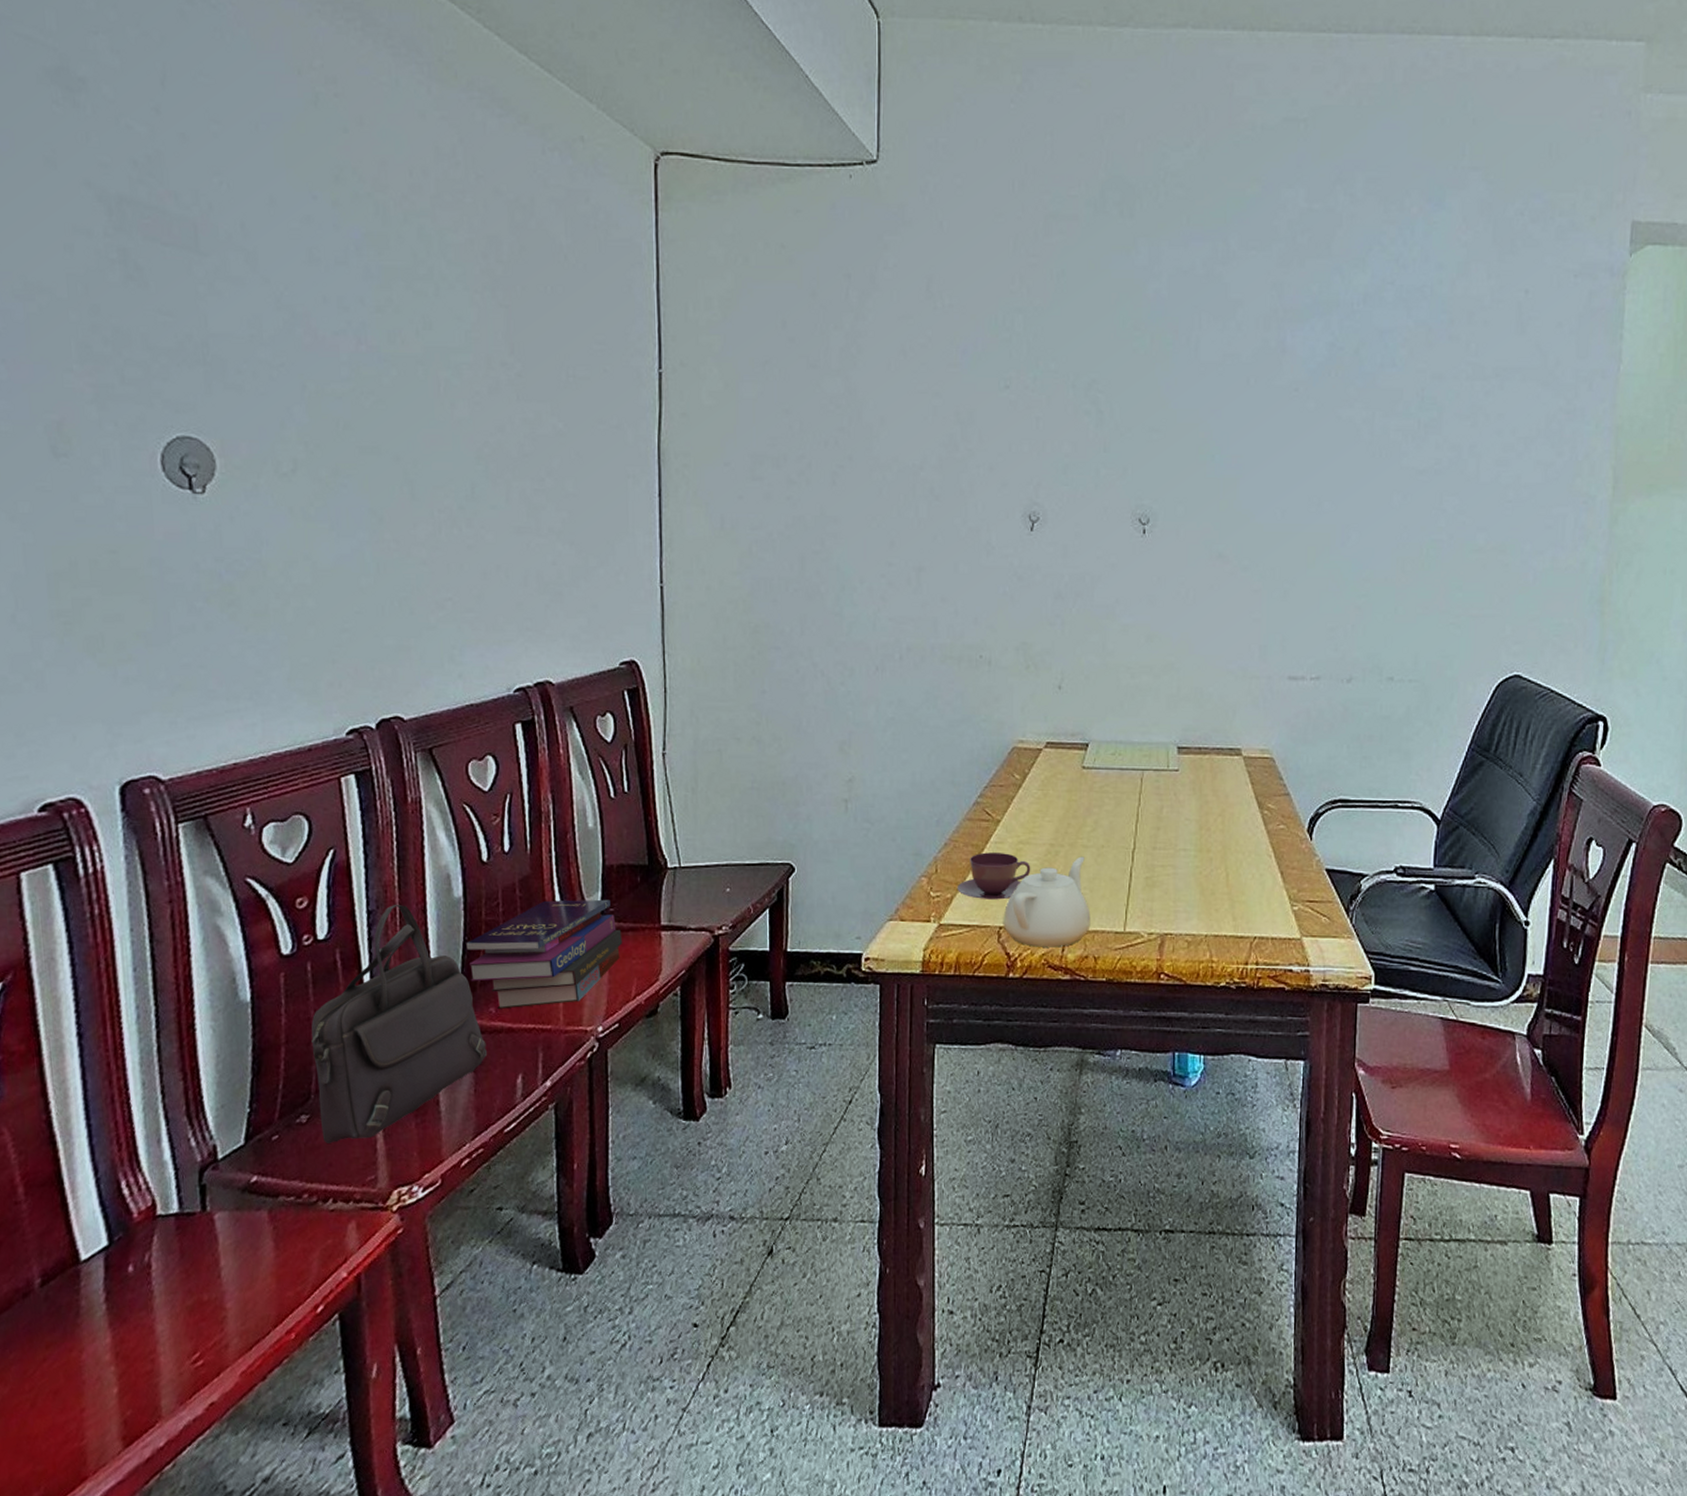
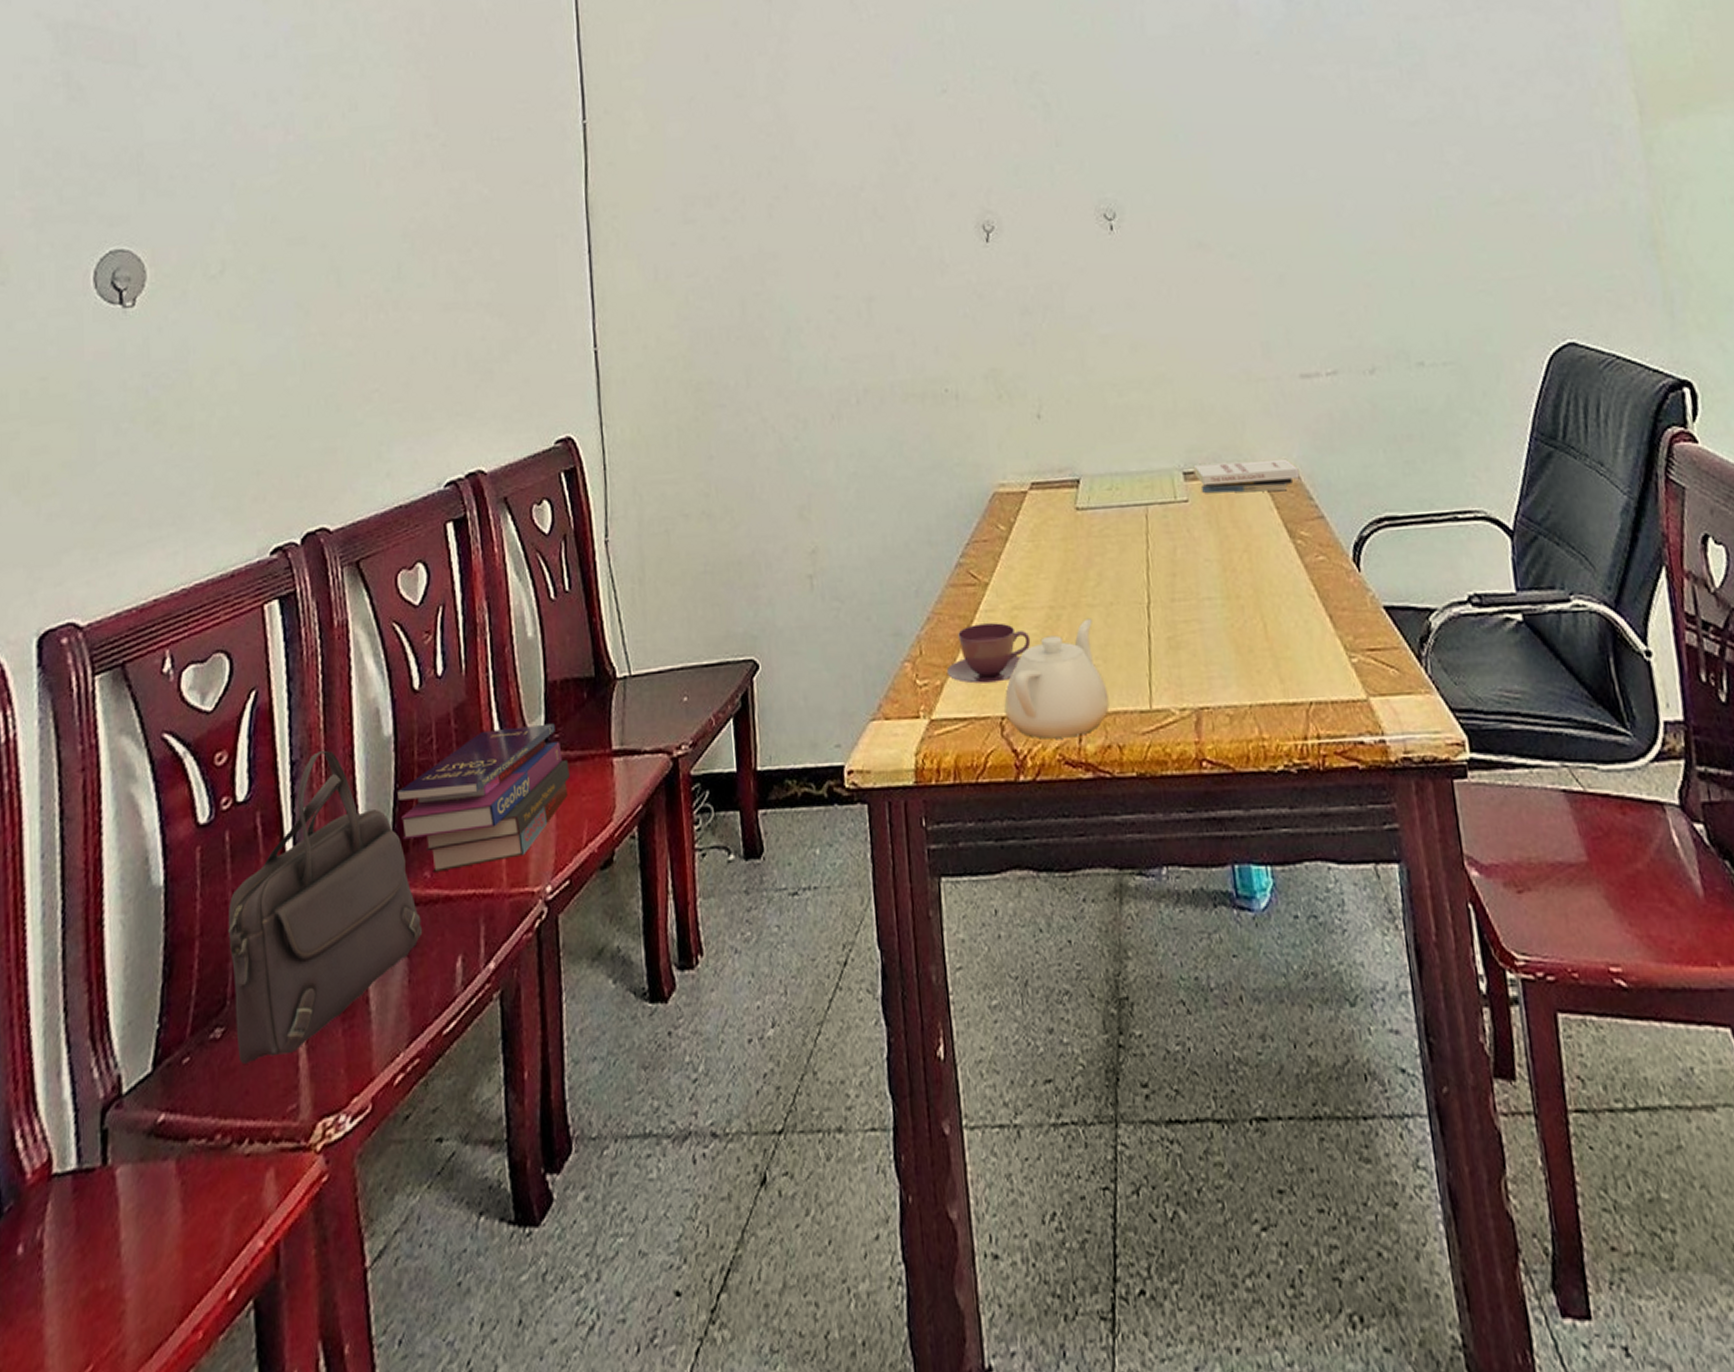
books: none [1186,742,1275,771] -> present [1193,458,1300,493]

